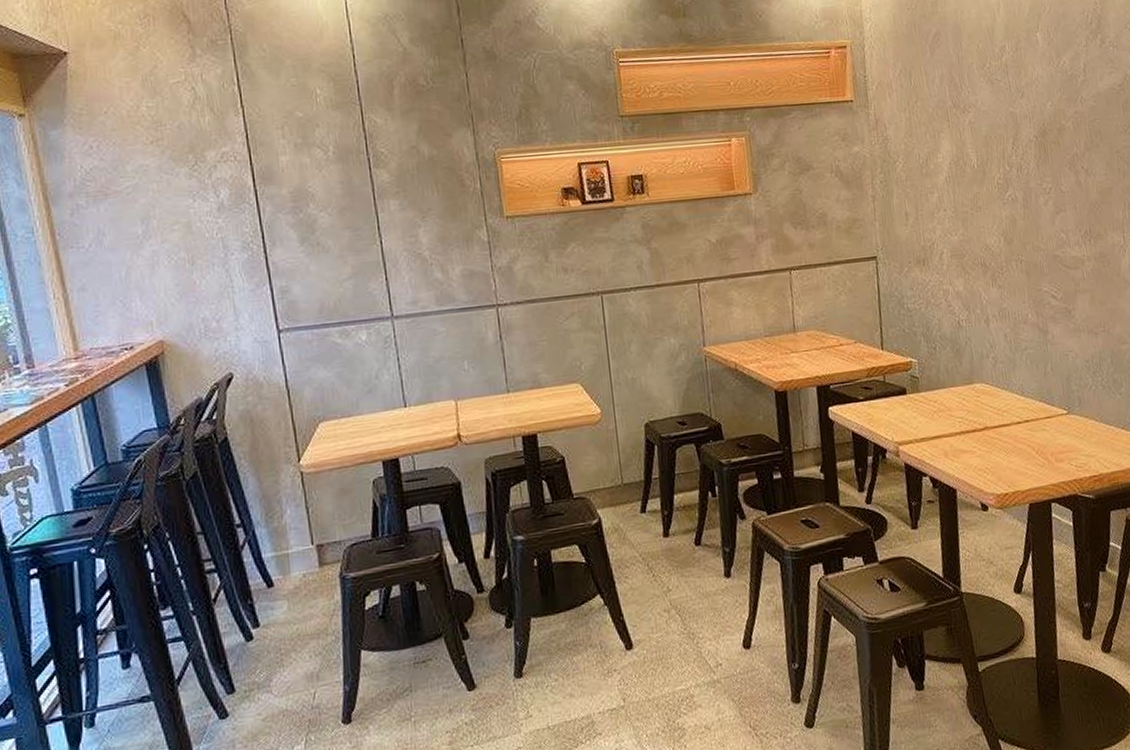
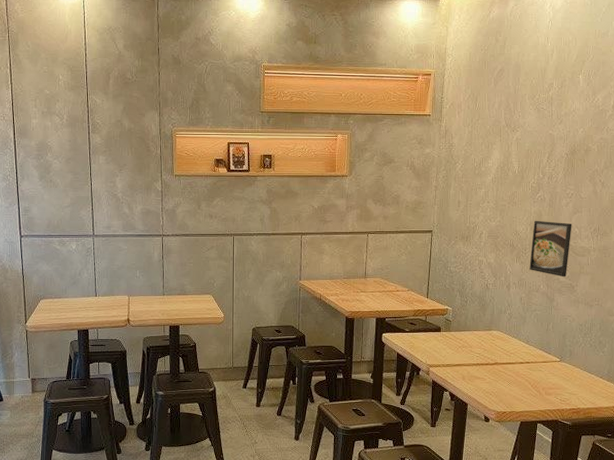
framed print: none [1007,226,1059,300] -> present [529,220,572,277]

